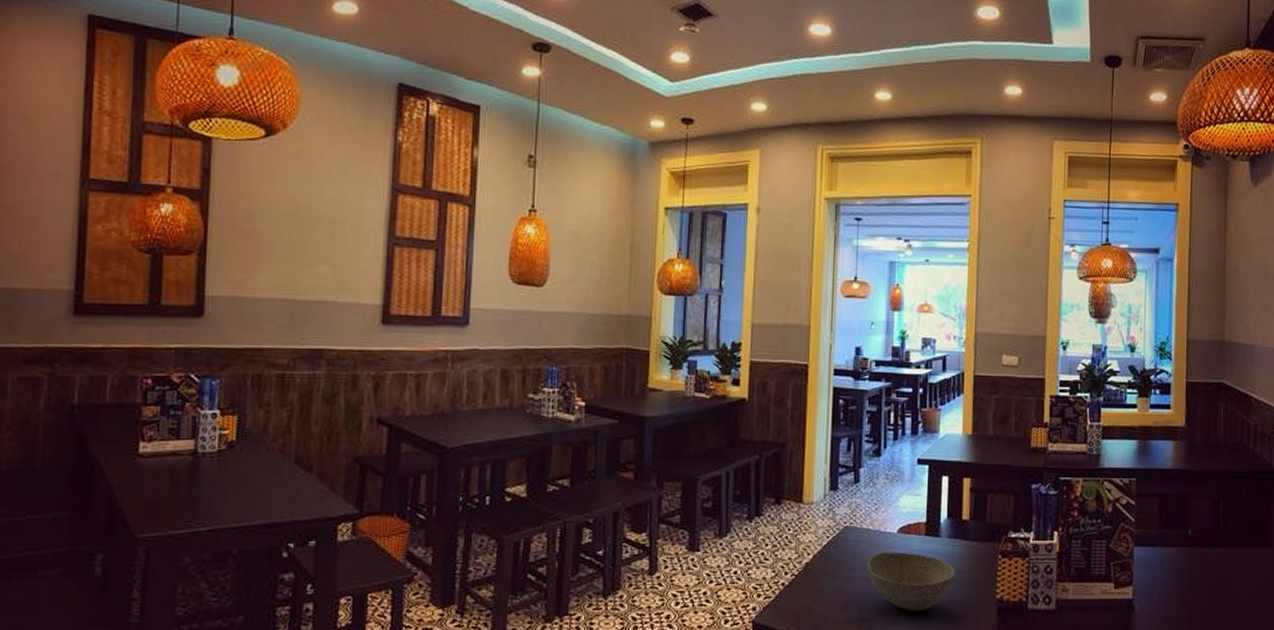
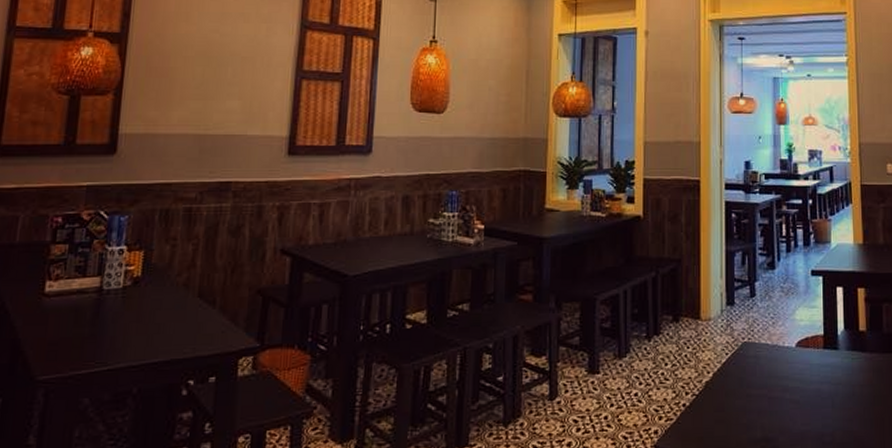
soup bowl: present [866,552,955,611] -> none [766,366,856,429]

